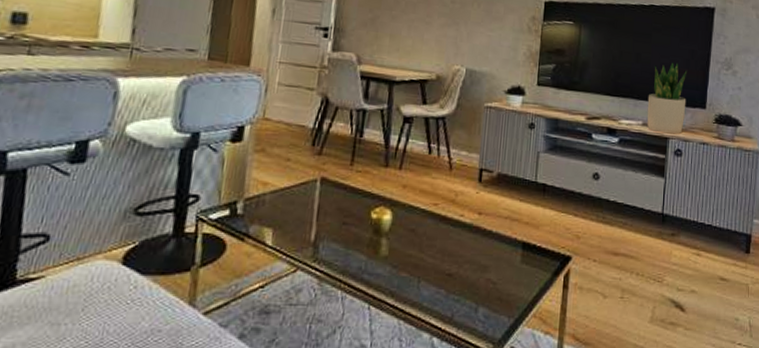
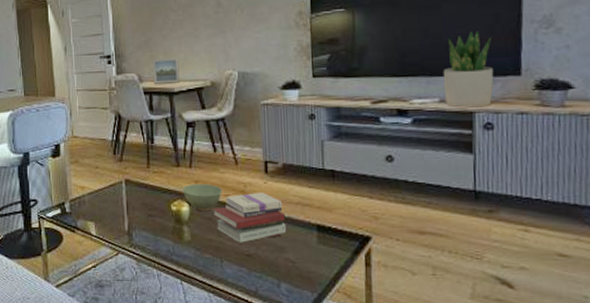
picture frame: none [374,40,406,71] -> present [152,57,180,84]
bowl: none [387,188,433,222] -> present [182,183,224,211]
books: none [418,202,493,260] -> present [214,192,287,243]

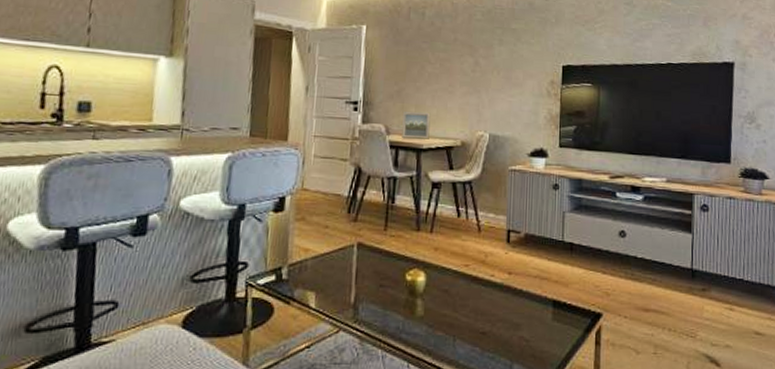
bowl: present [182,183,224,211] -> none [420,250,464,283]
books: present [214,192,287,243] -> none [451,262,524,319]
planter: present [443,31,494,108] -> none [670,118,710,190]

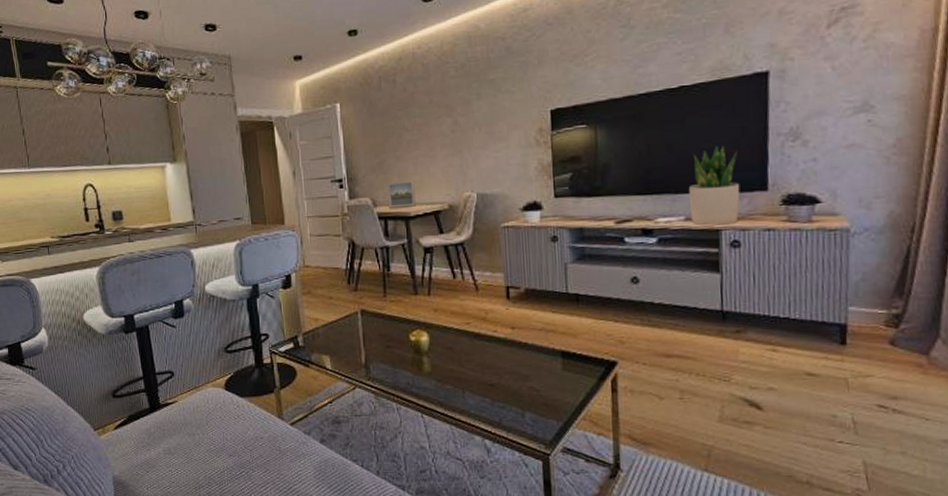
planter: none [670,118,710,190] -> present [688,145,740,226]

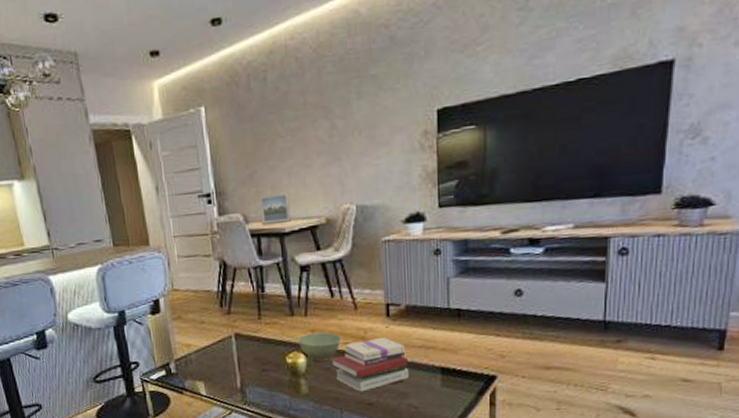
bowl: none [421,311,464,341] -> present [298,332,342,362]
books: none [454,318,530,372] -> present [332,337,410,392]
planter: present [688,145,740,226] -> none [579,145,634,234]

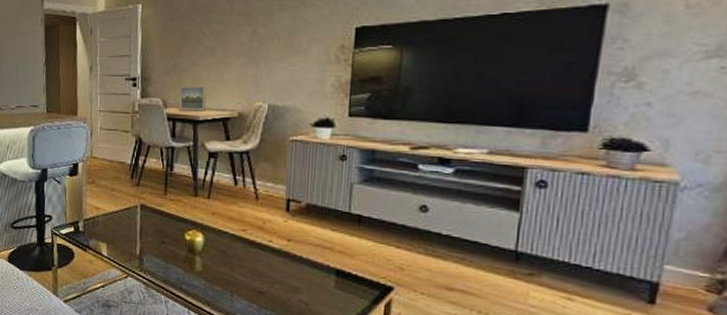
bowl: present [298,332,342,362] -> none [198,215,241,244]
books: present [332,337,410,392] -> none [228,229,304,279]

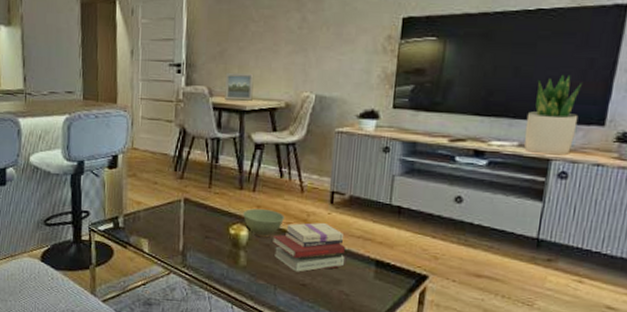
bowl: none [198,215,241,244] -> present [243,208,286,238]
books: none [228,229,304,279] -> present [273,222,345,272]
planter: none [494,79,559,164] -> present [524,74,583,156]

